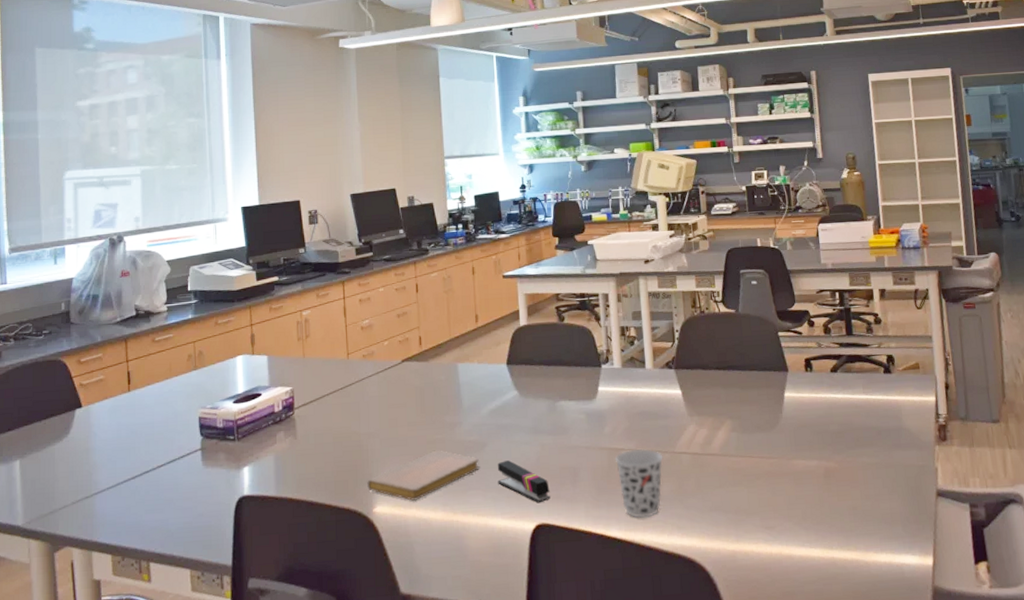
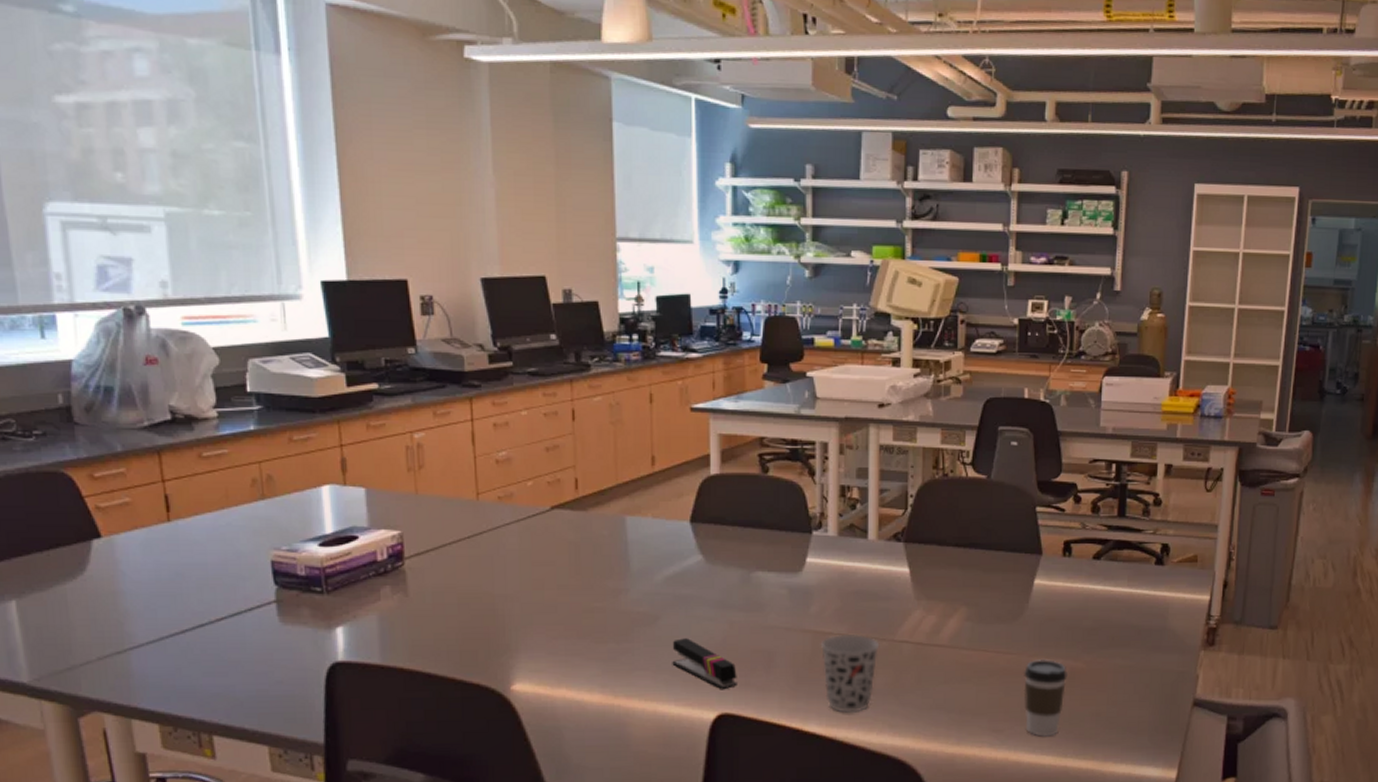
notebook: present [367,450,481,502] -> none [503,621,651,680]
coffee cup: none [785,460,824,531] -> present [1023,658,1068,737]

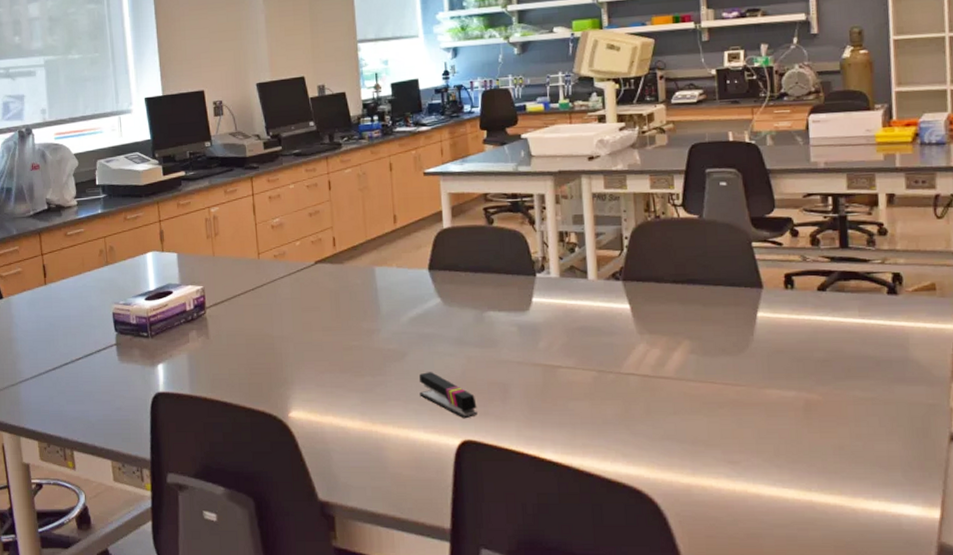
cup: present [820,635,880,713] -> none [550,368,607,442]
coffee cup: present [1023,658,1068,737] -> none [754,390,803,469]

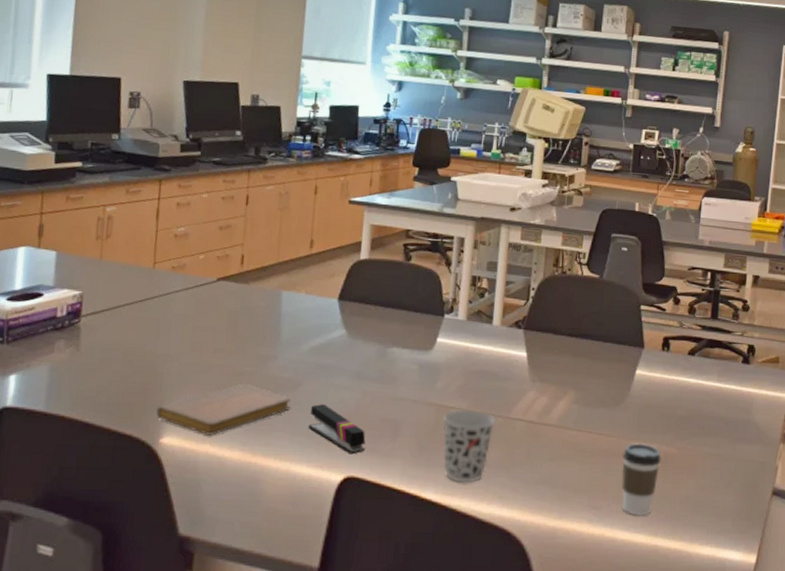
notebook: none [282,357,401,409] -> present [156,383,291,437]
cup: none [550,368,607,442] -> present [442,409,496,483]
coffee cup: none [754,390,803,469] -> present [621,442,662,516]

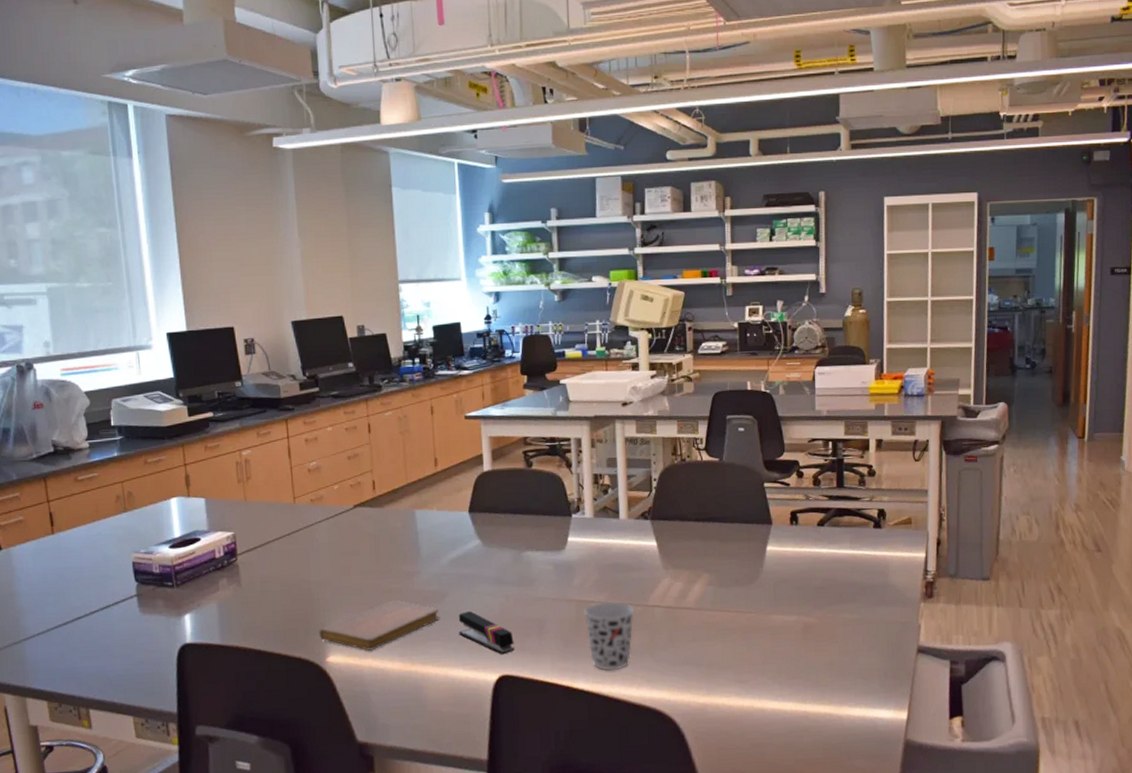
coffee cup: present [621,442,662,516] -> none [762,615,802,685]

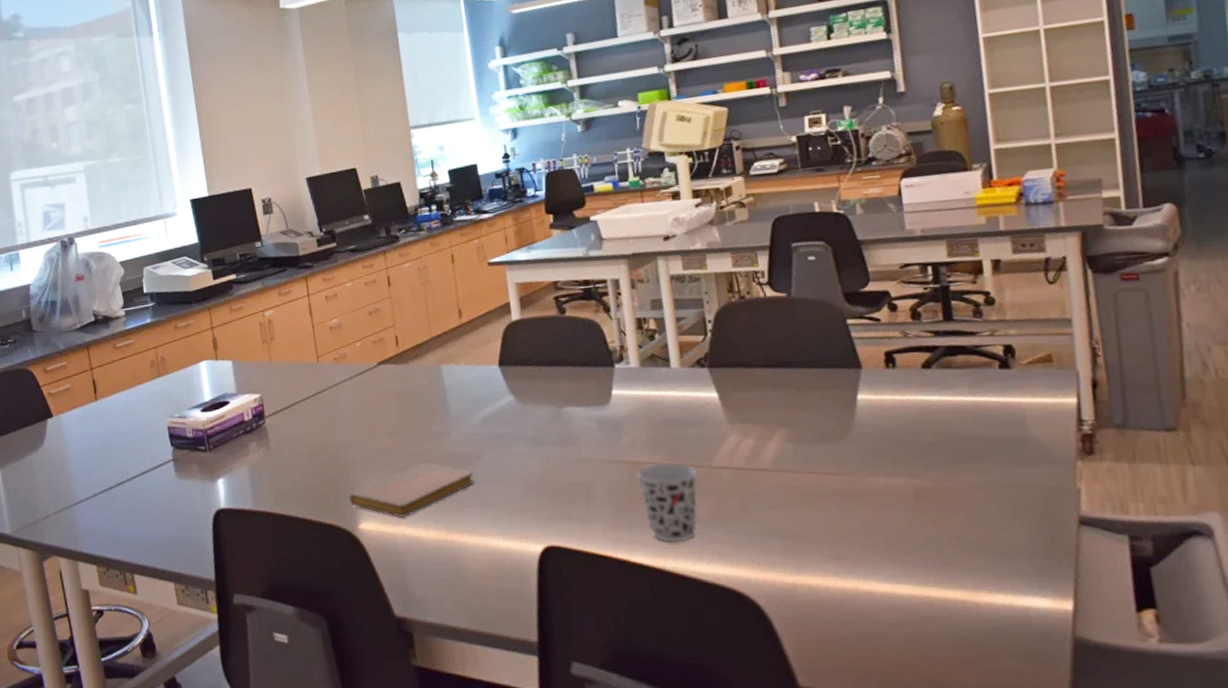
stapler: present [458,611,515,655] -> none [495,474,560,523]

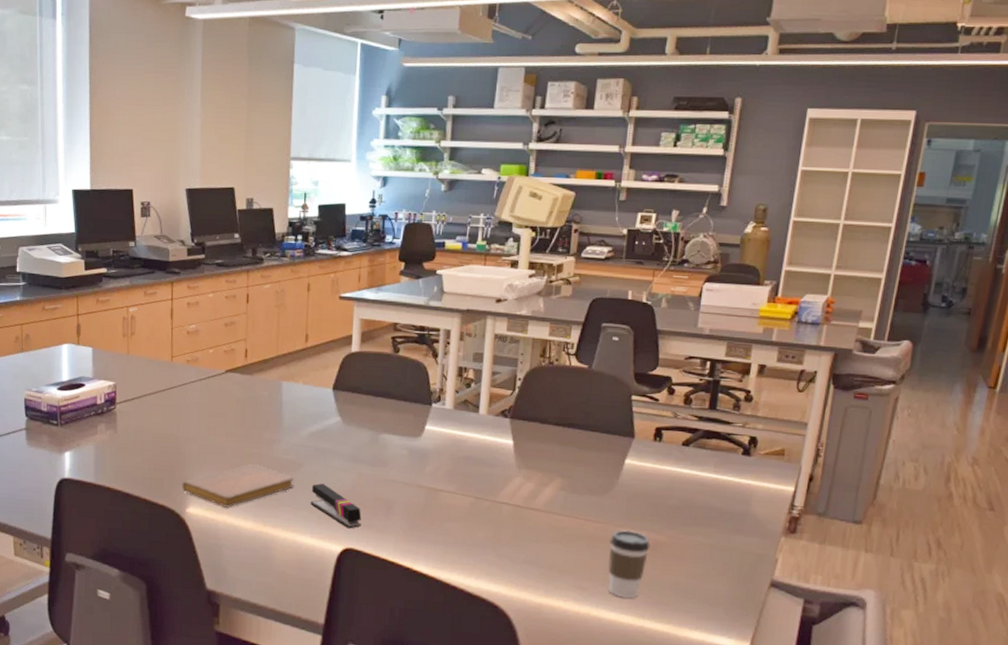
stapler: none [495,474,560,523] -> present [310,483,362,529]
cup: present [636,463,698,542] -> none [432,492,483,559]
coffee cup: none [860,478,915,564] -> present [608,529,651,599]

